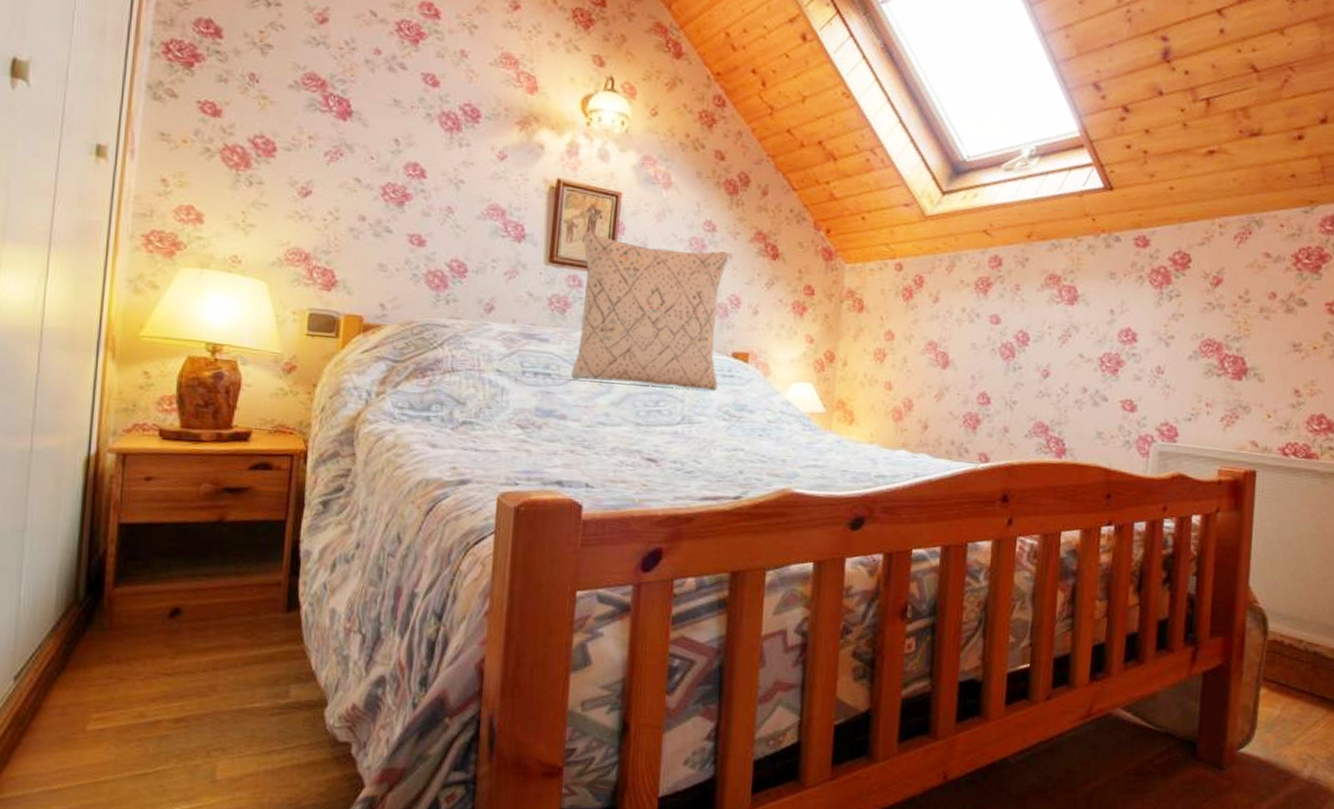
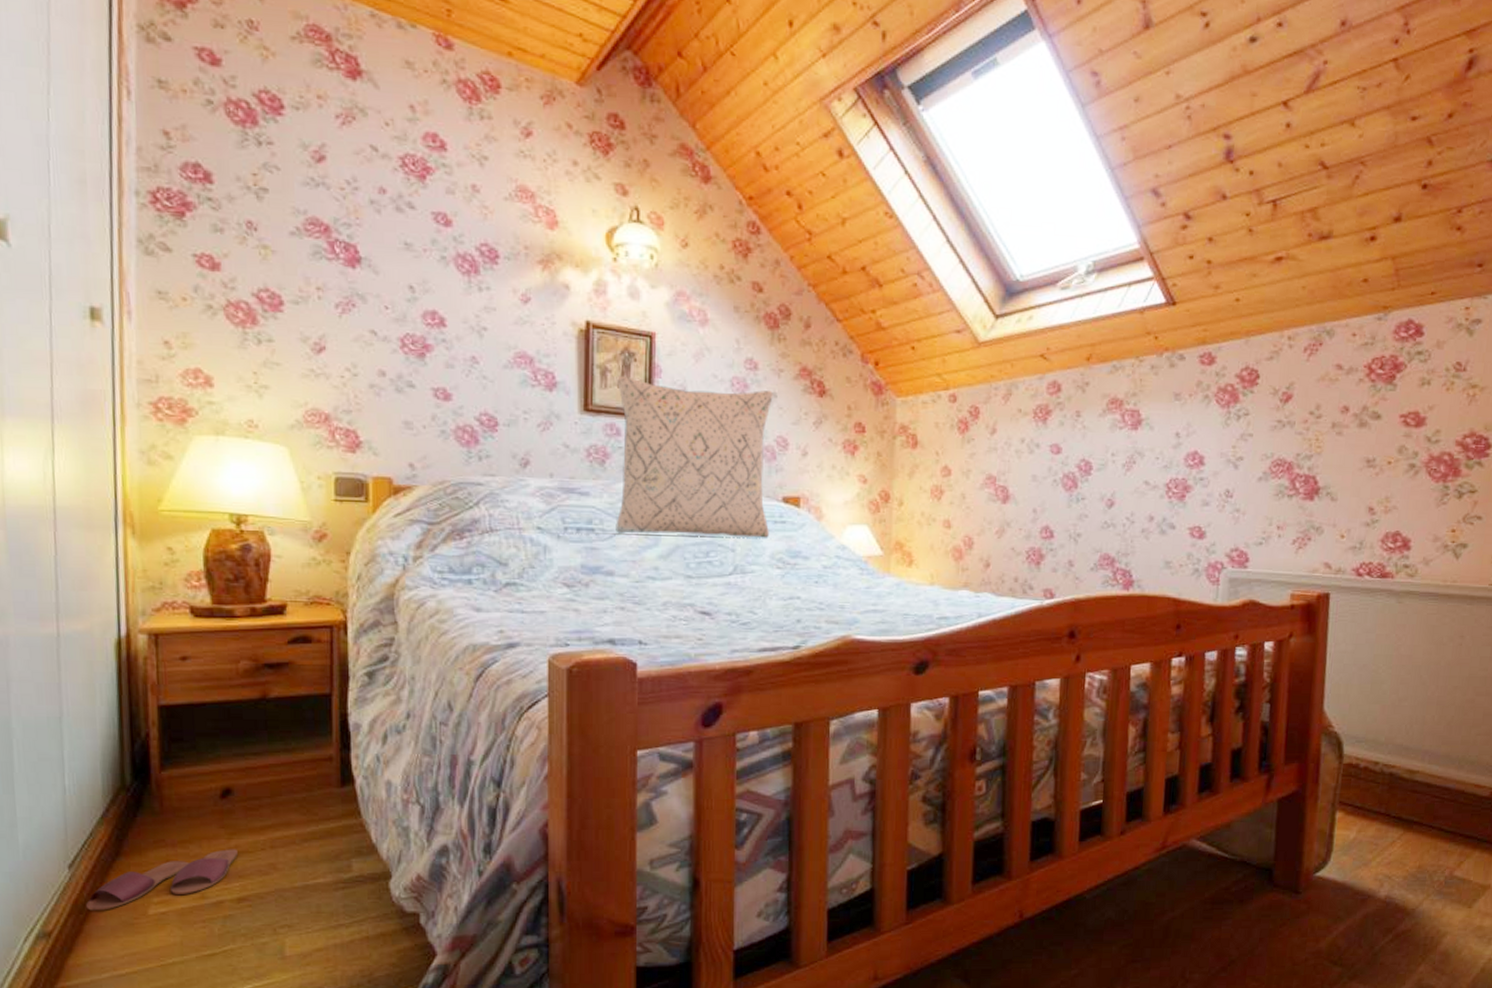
slippers: none [27,668,180,725] -> present [86,849,238,912]

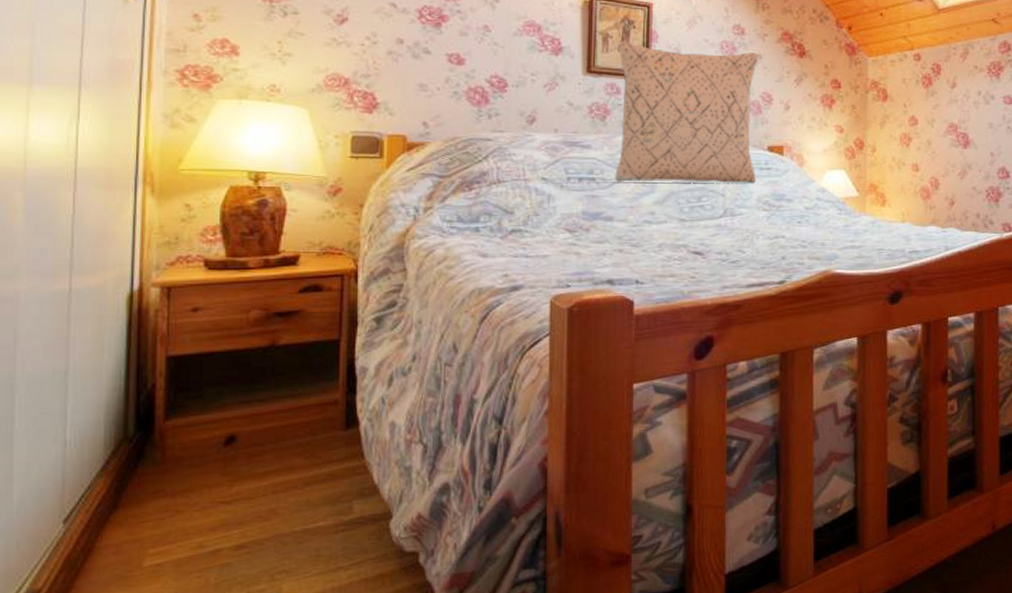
slippers: present [86,849,238,912] -> none [79,496,238,567]

